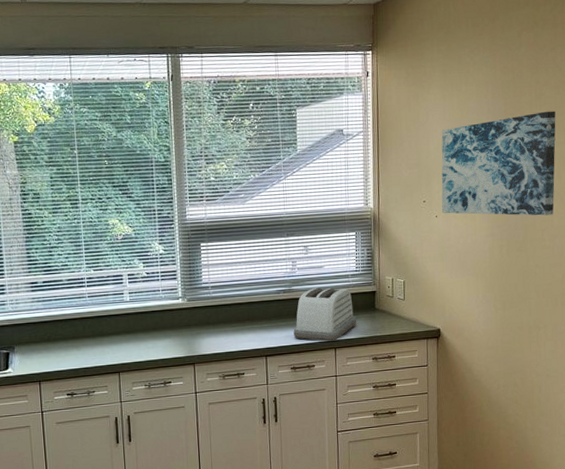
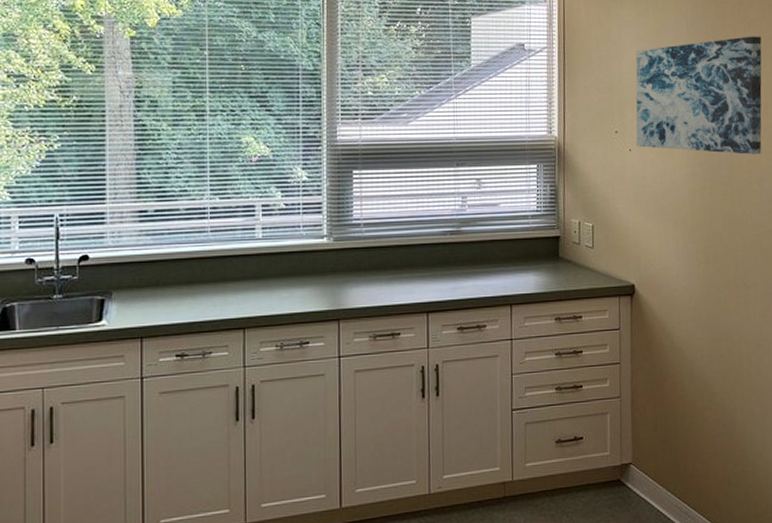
toaster: present [293,287,357,342] -> none [461,229,538,296]

